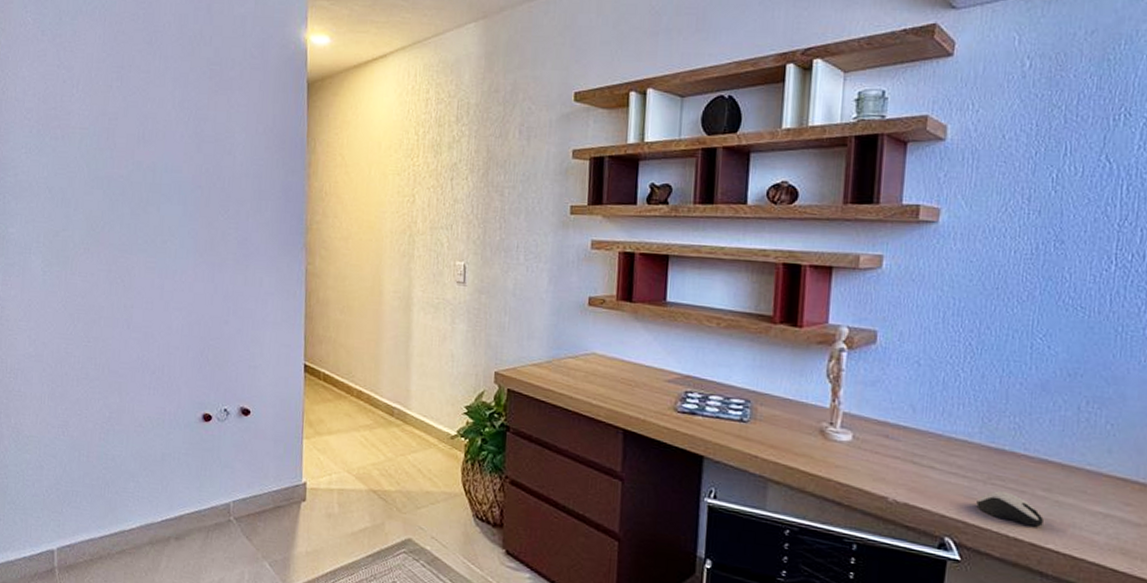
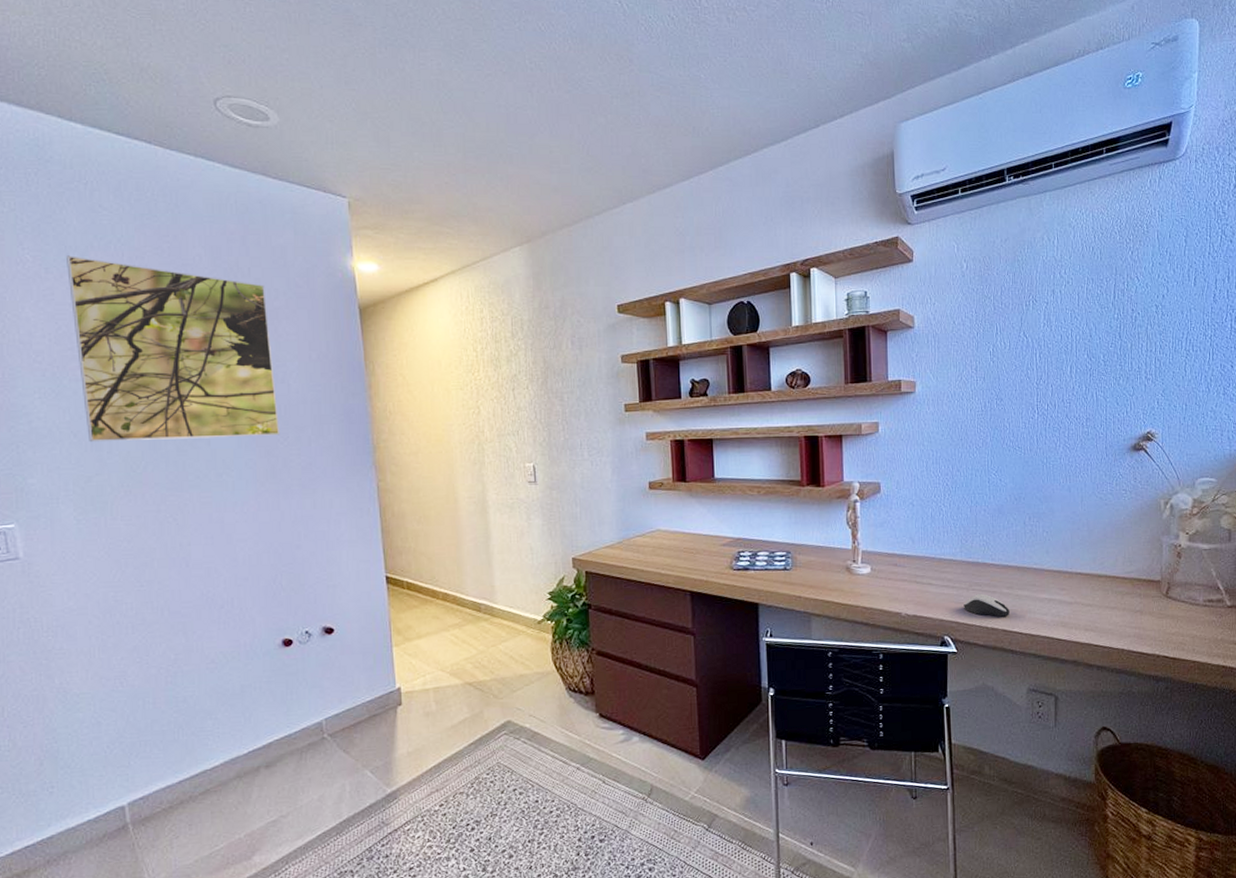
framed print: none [59,19,223,207] -> present [66,255,281,443]

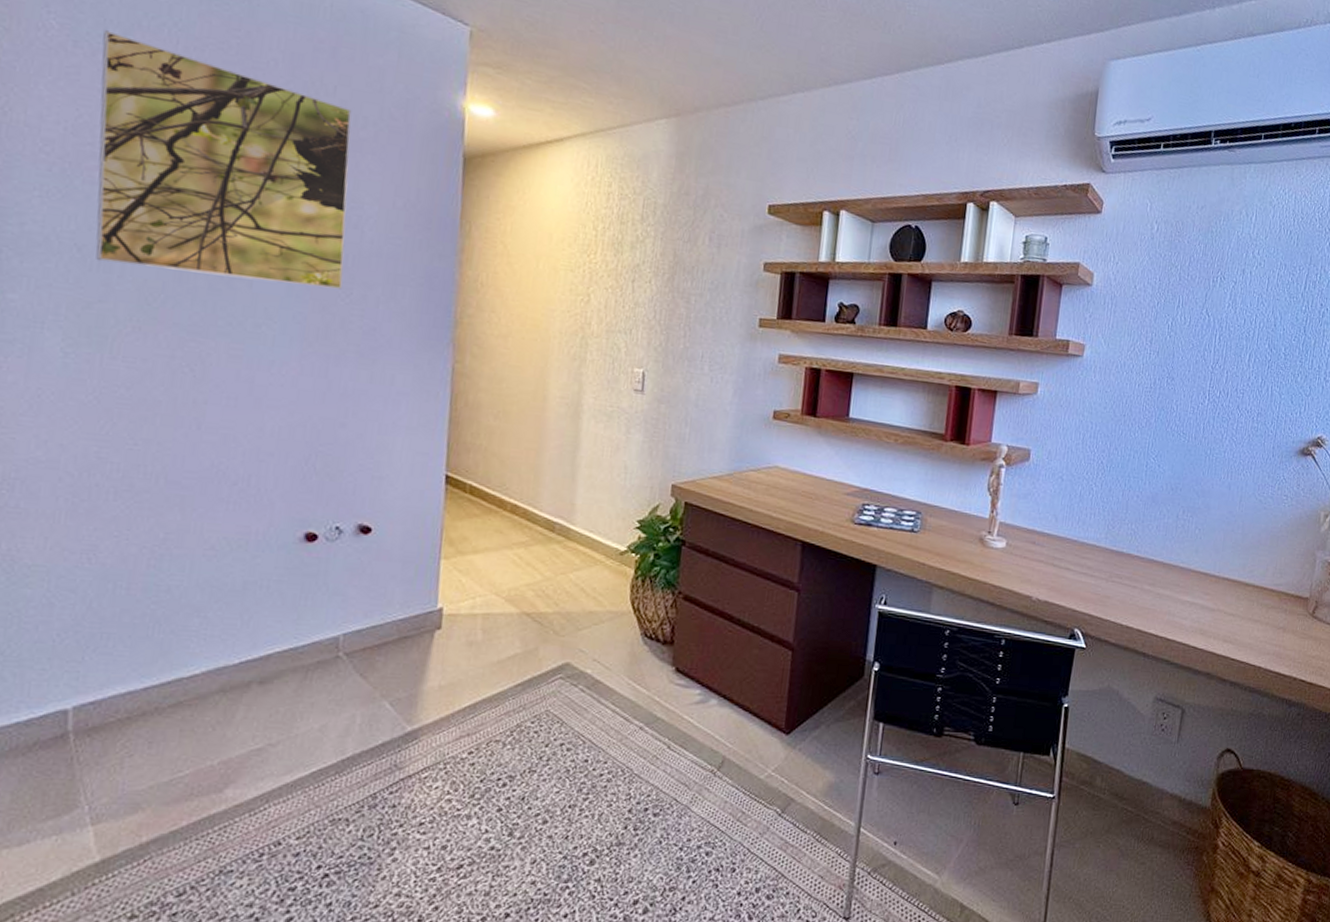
computer mouse: present [964,594,1010,617] -> none [1100,587,1148,616]

